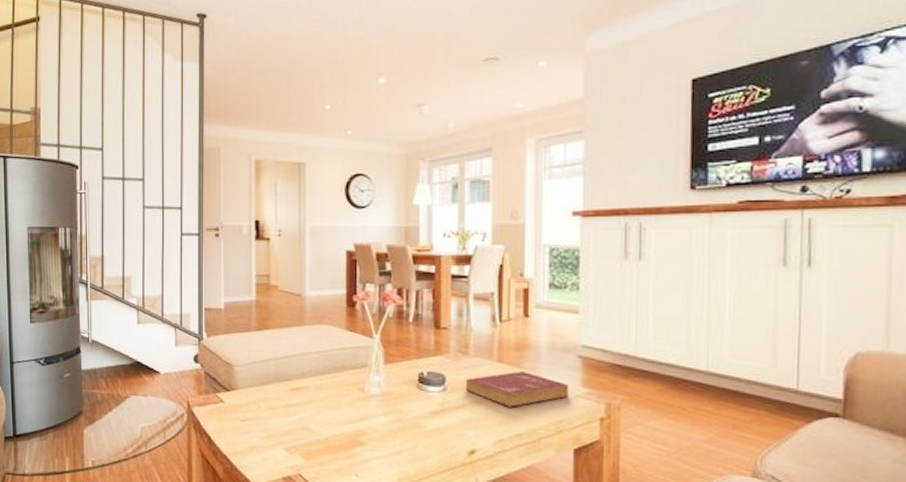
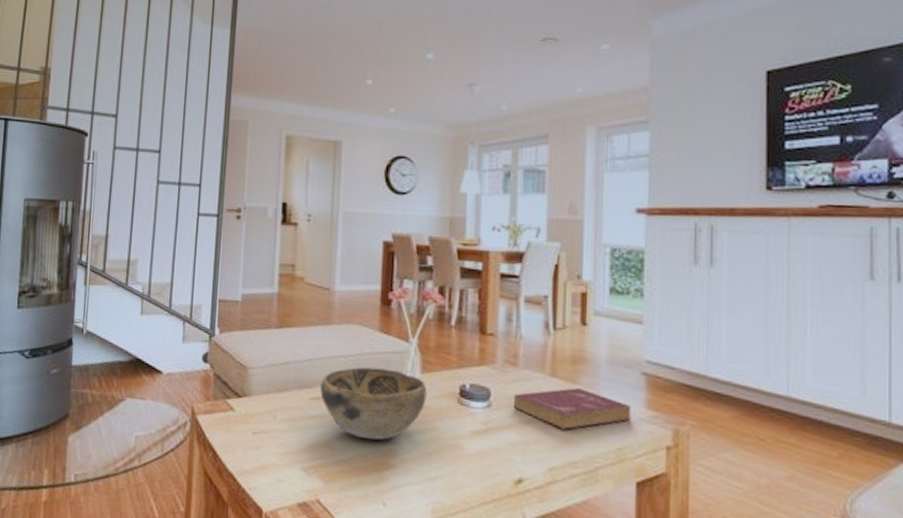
decorative bowl: none [297,361,390,422] -> present [320,367,427,440]

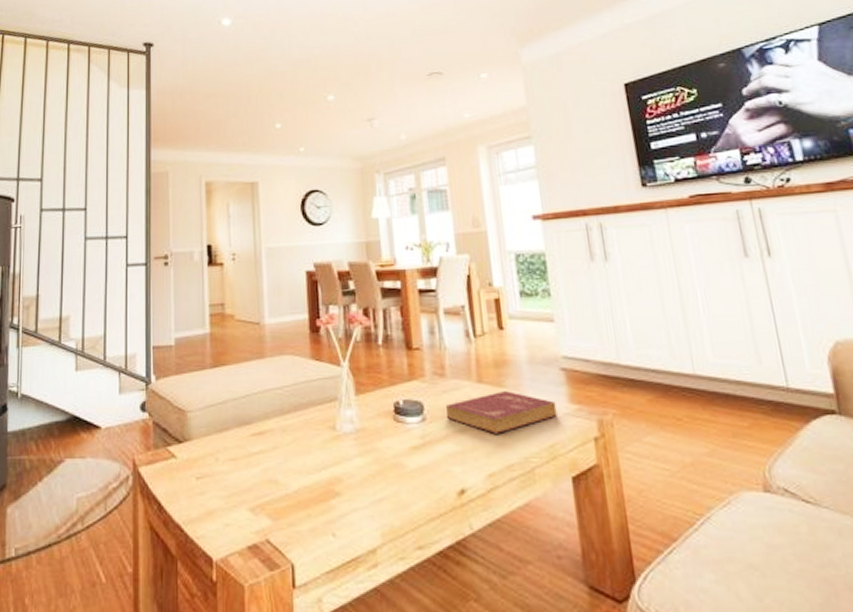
decorative bowl: present [320,367,427,440] -> none [260,395,364,468]

